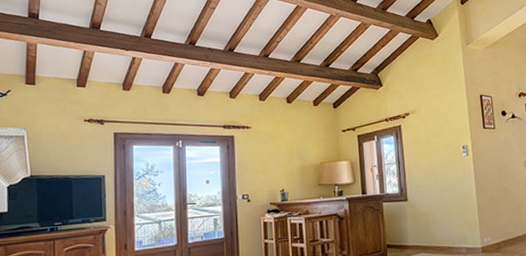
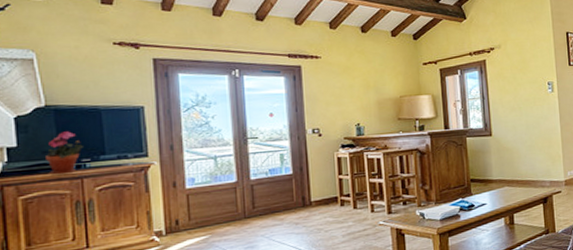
potted plant: none [28,198,56,237] -> present [46,131,83,175]

